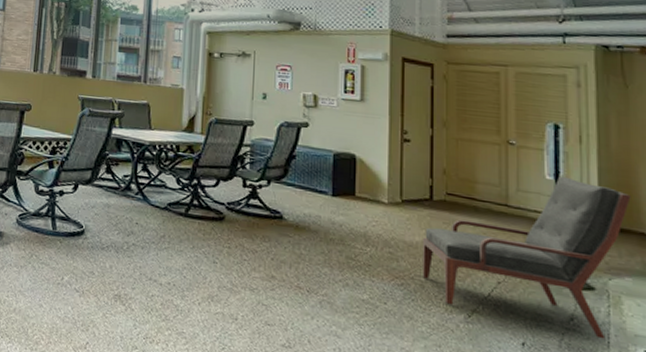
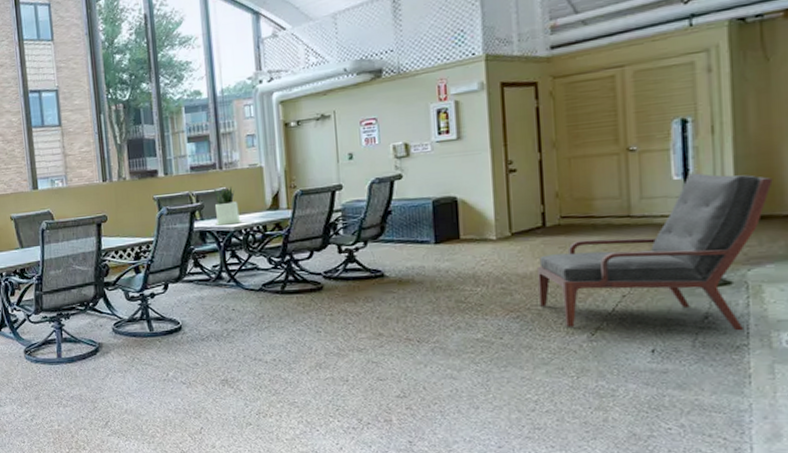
planter: none [133,100,158,139] -> present [214,187,243,227]

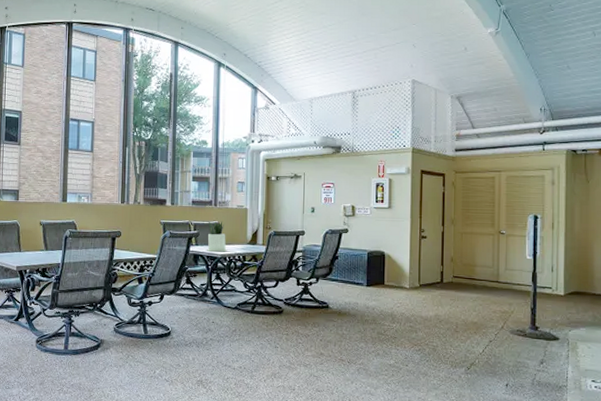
armchair: present [538,173,773,331] -> none [434,255,587,375]

